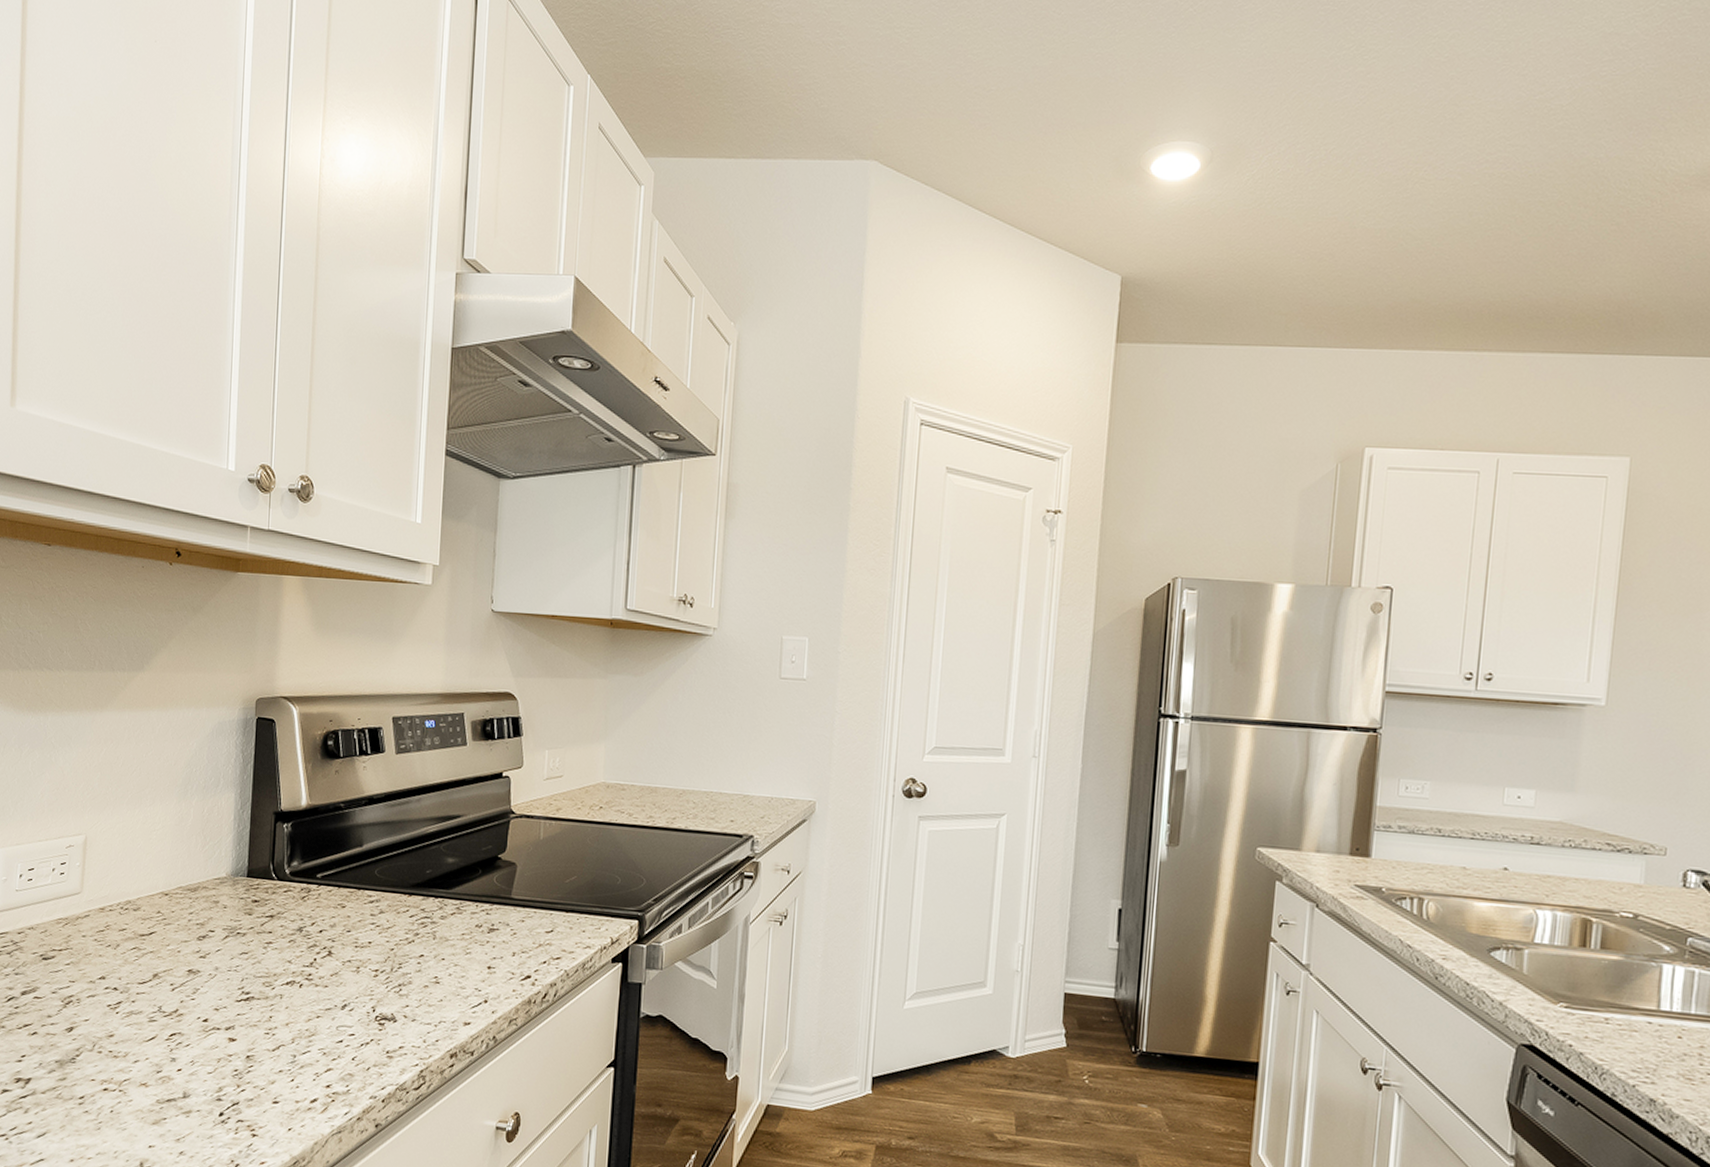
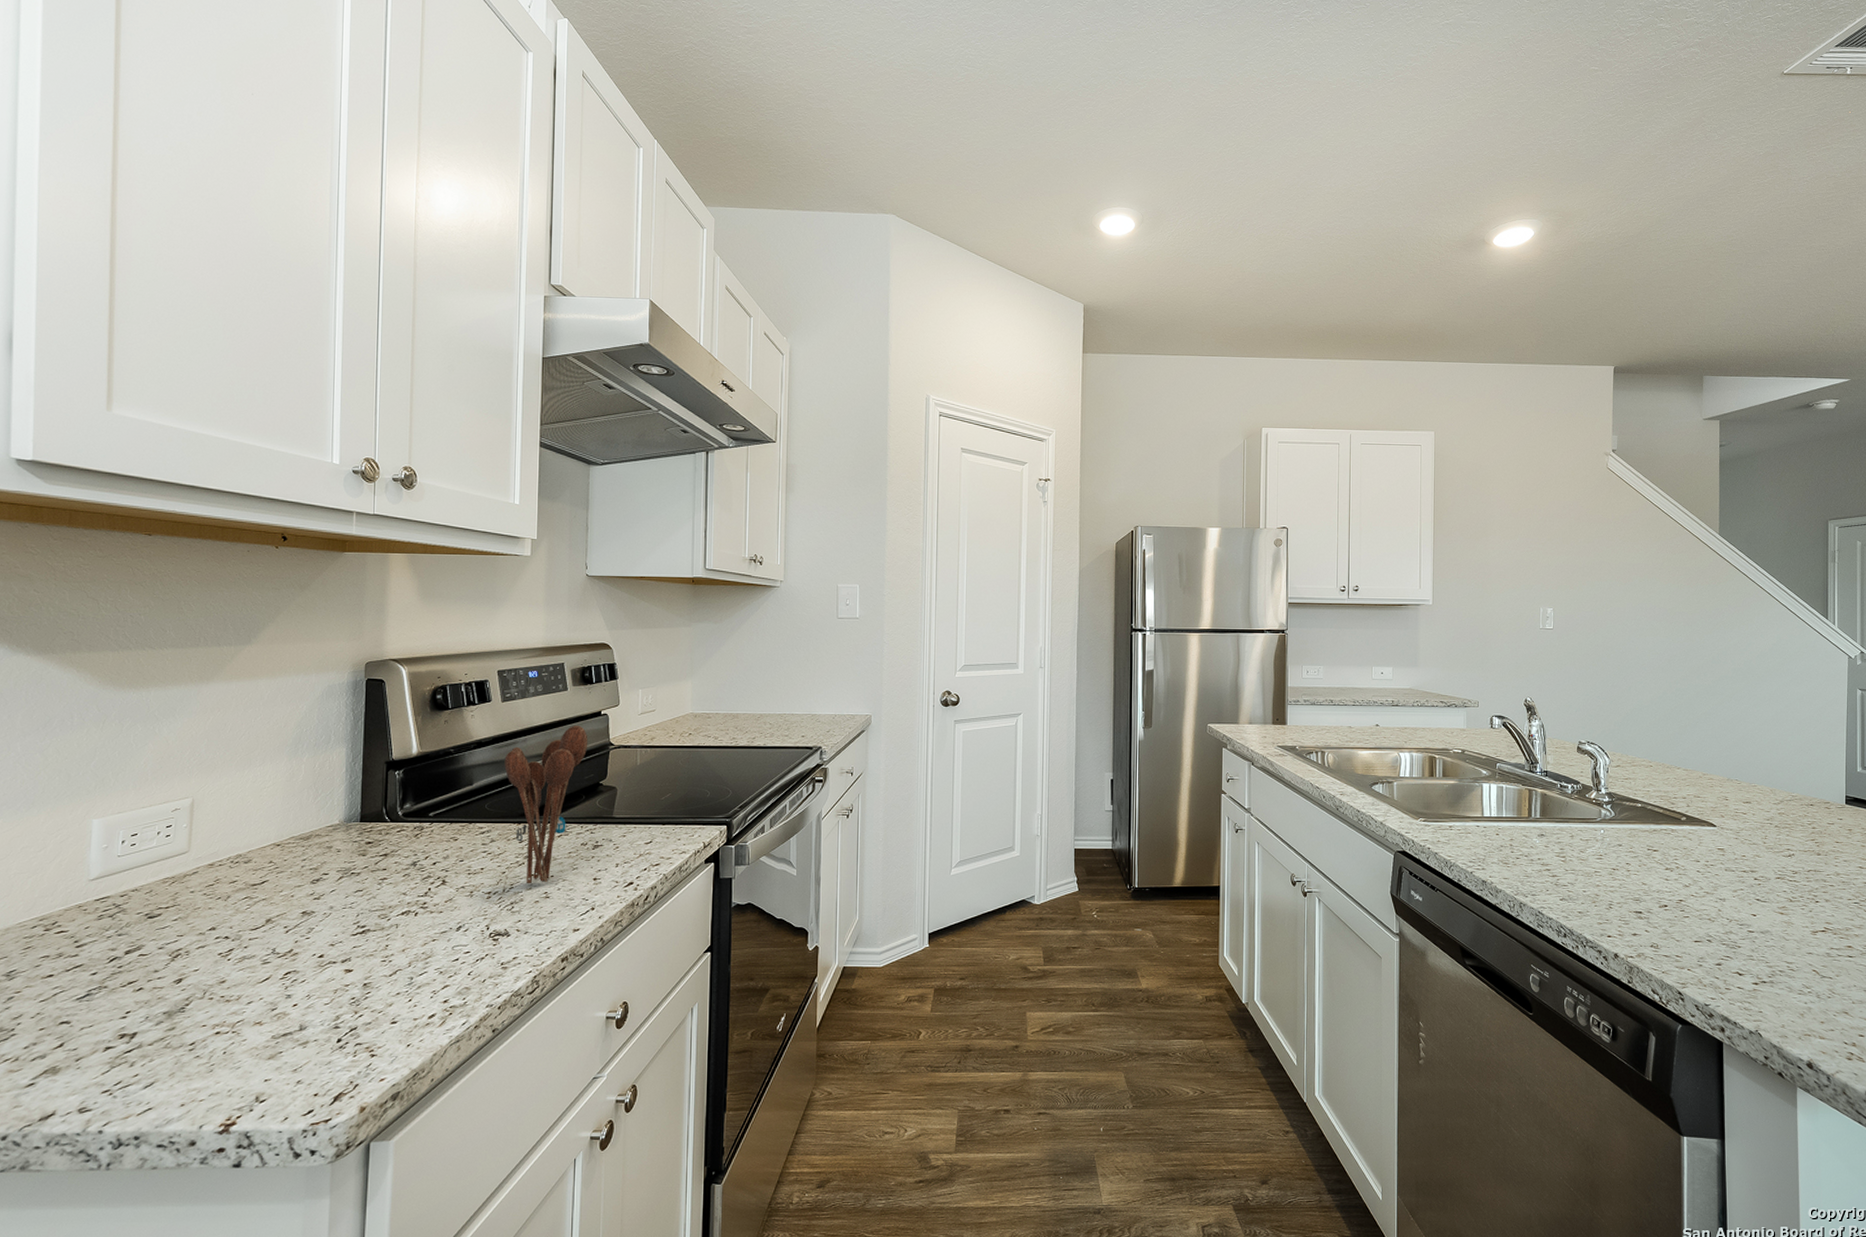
utensil holder: none [396,786,488,966] -> present [504,725,588,884]

